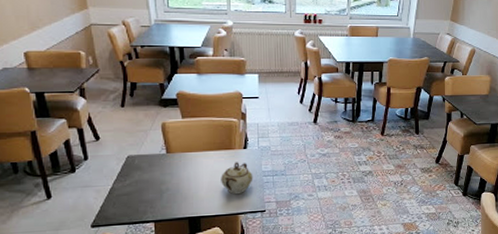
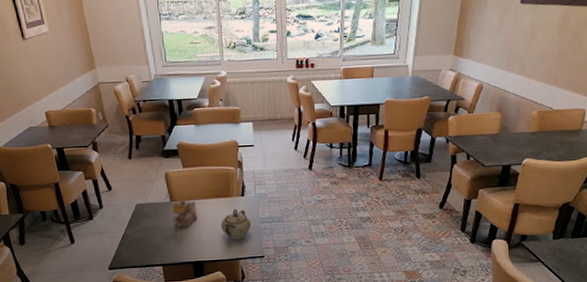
teapot: none [168,151,197,182] -> present [172,200,198,228]

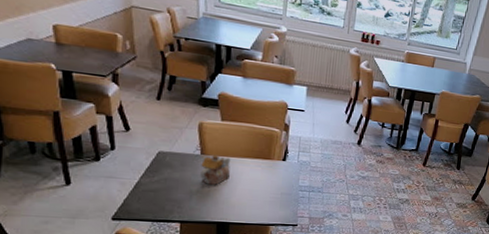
sugar bowl: present [221,209,252,241] -> none [255,173,289,206]

